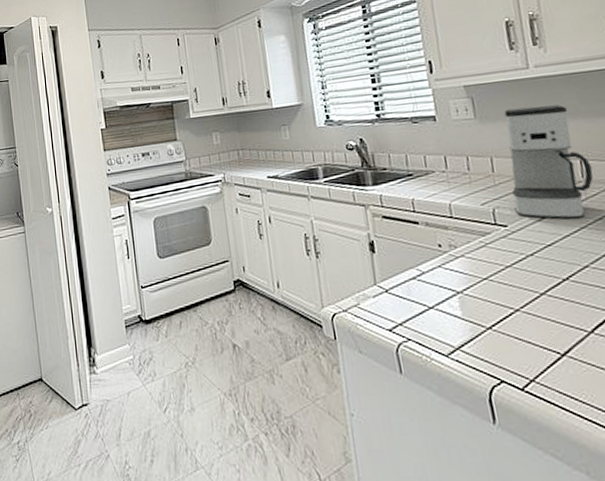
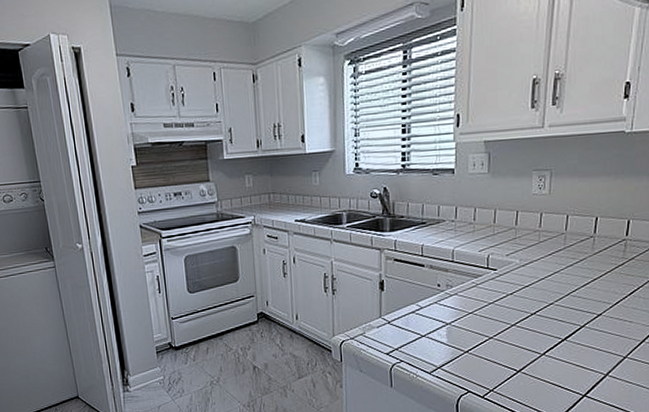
coffee maker: present [504,105,594,219] -> none [506,164,575,265]

